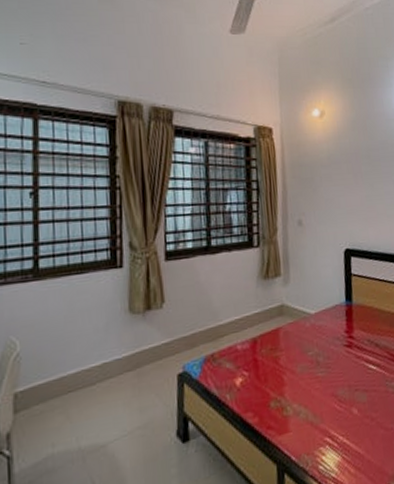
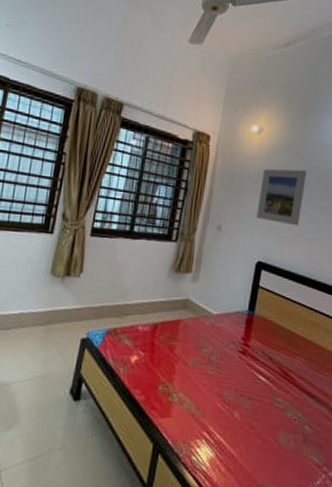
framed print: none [332,146,379,206] -> present [256,168,307,226]

